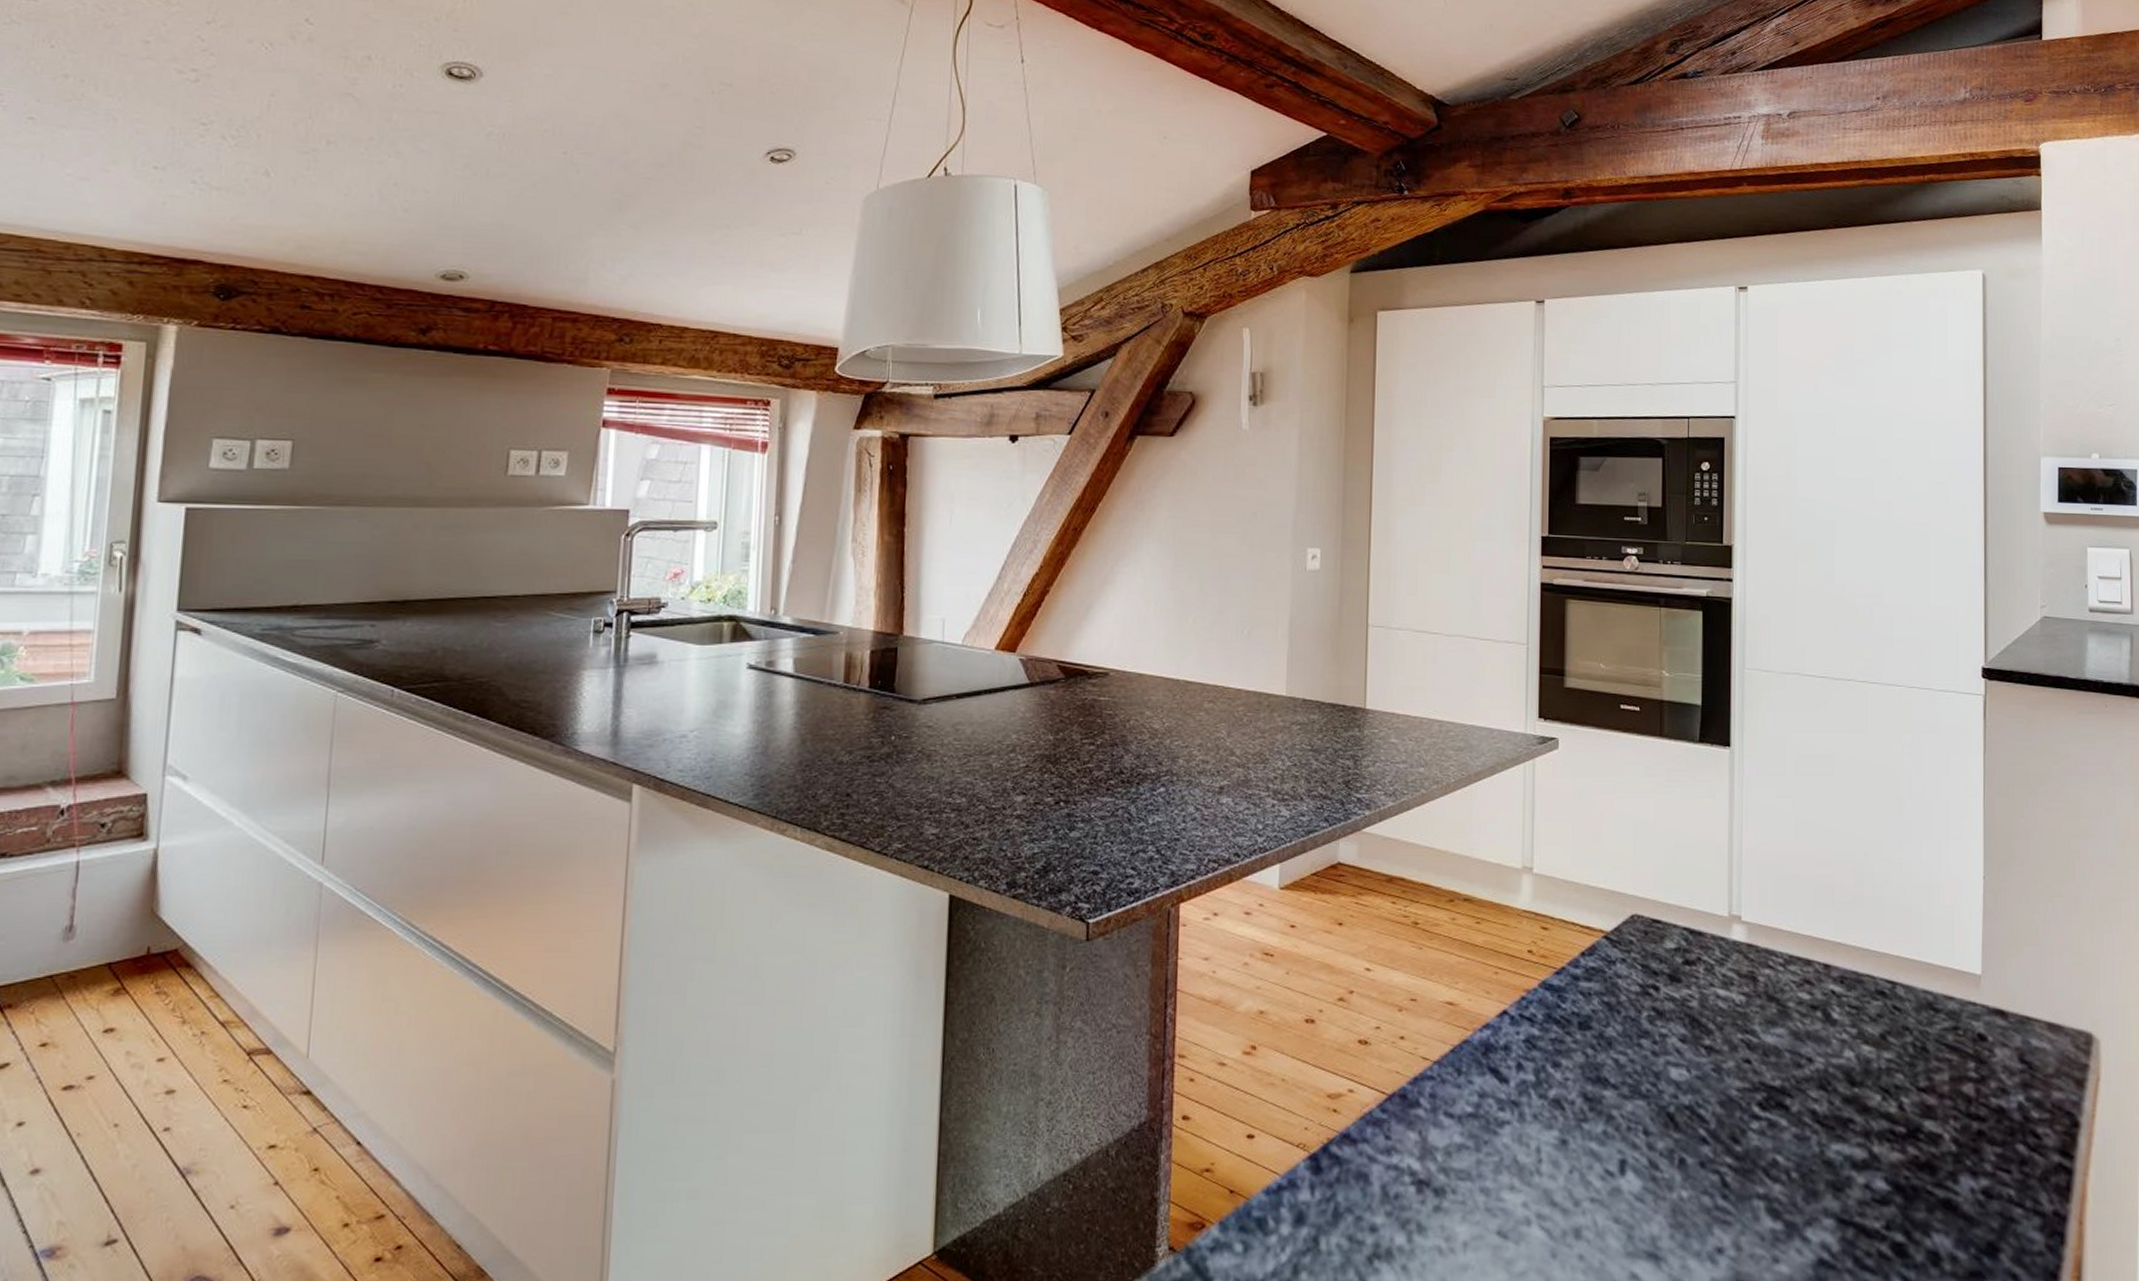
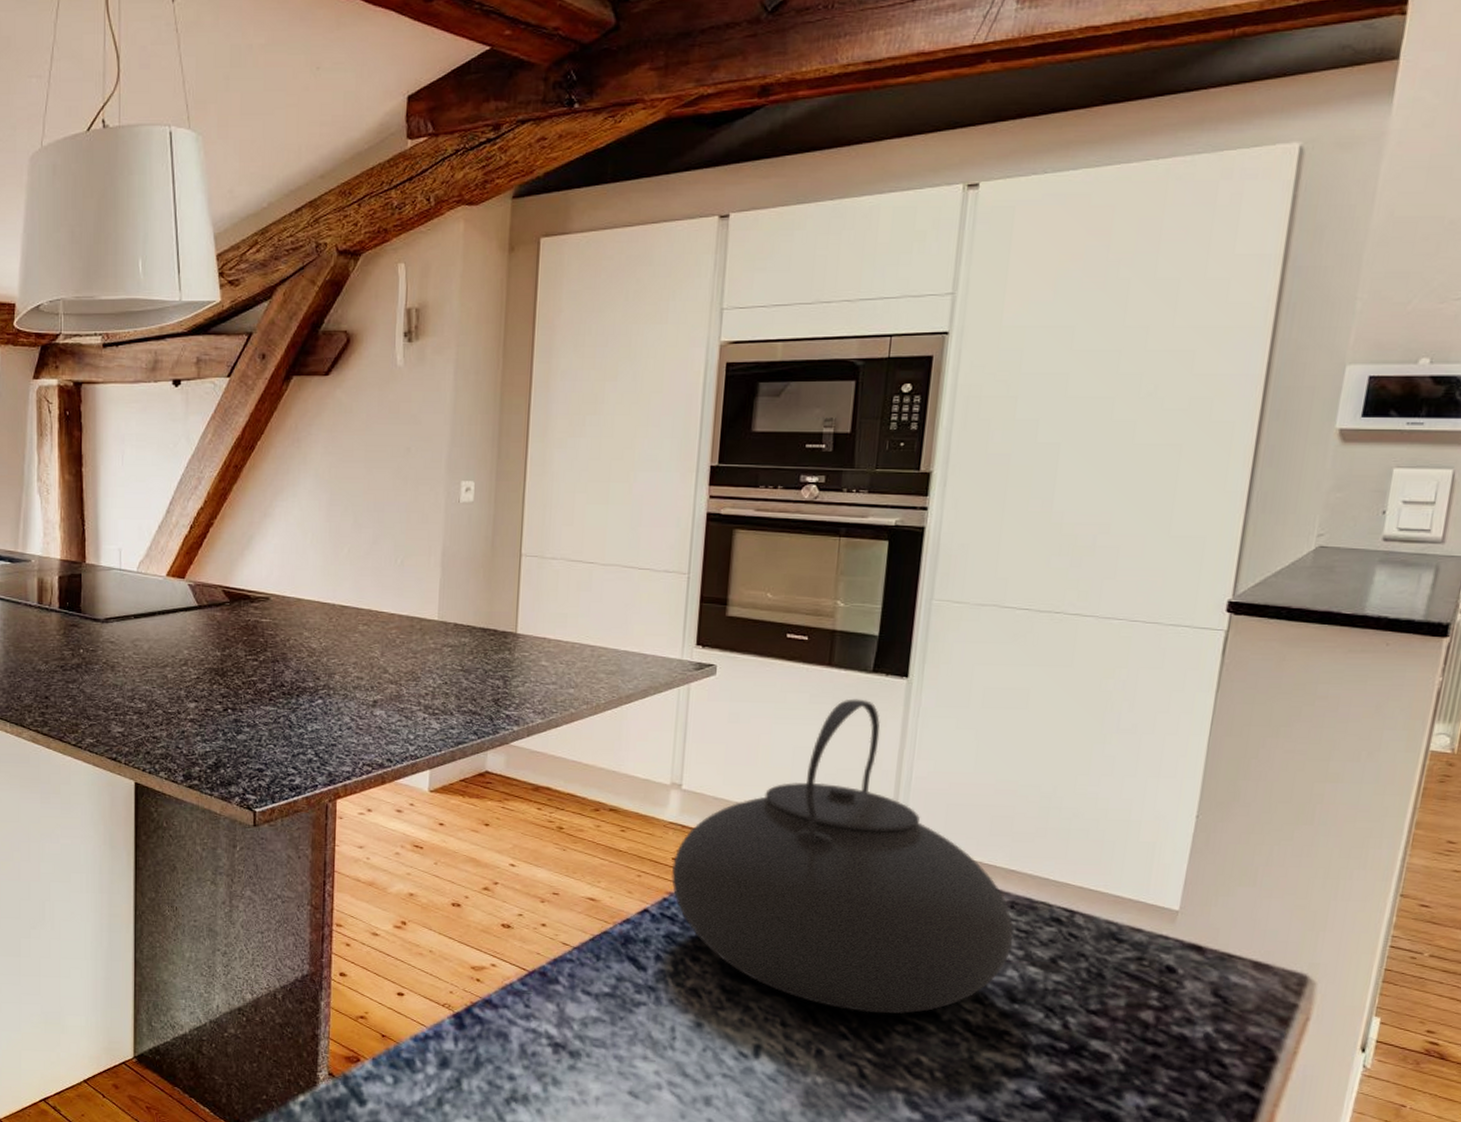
teakettle: none [1527,770,1846,1112] -> present [671,699,1013,1014]

